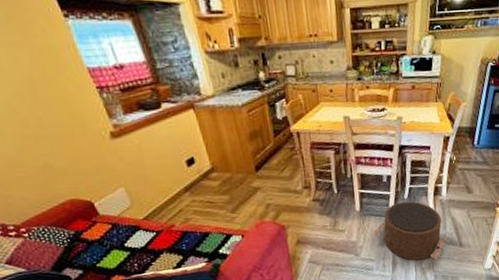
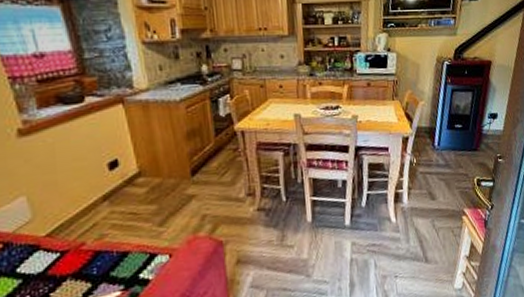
pouf: present [372,201,447,261] -> none [326,209,411,282]

